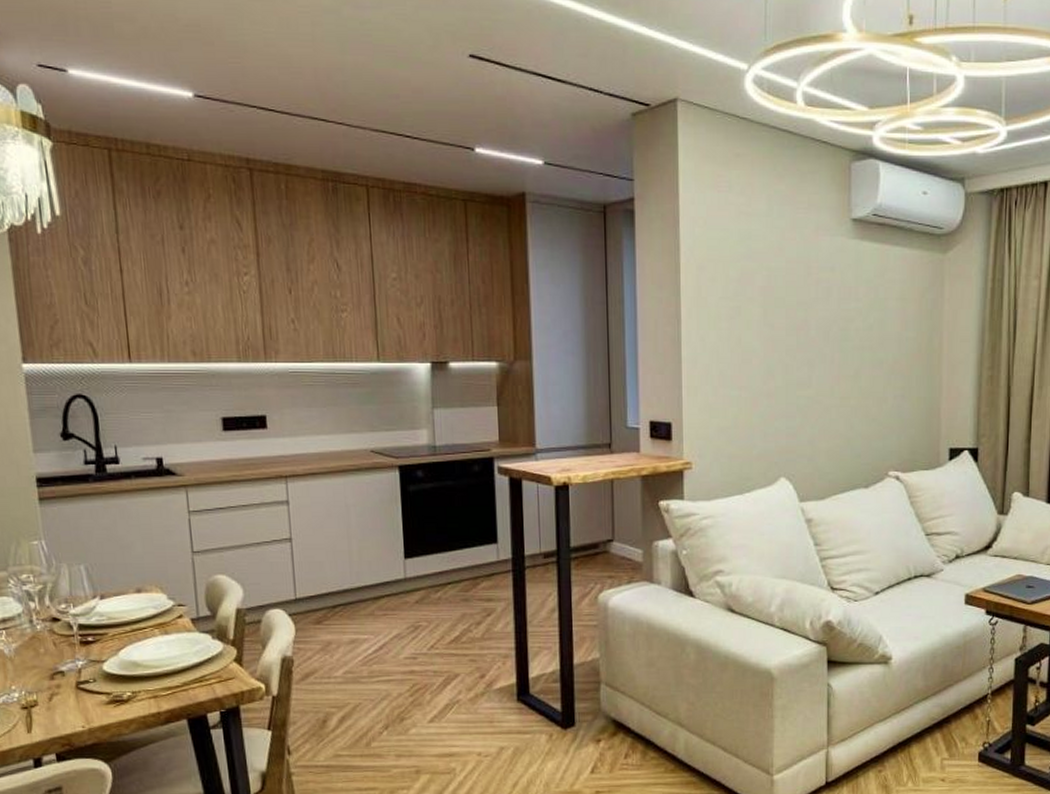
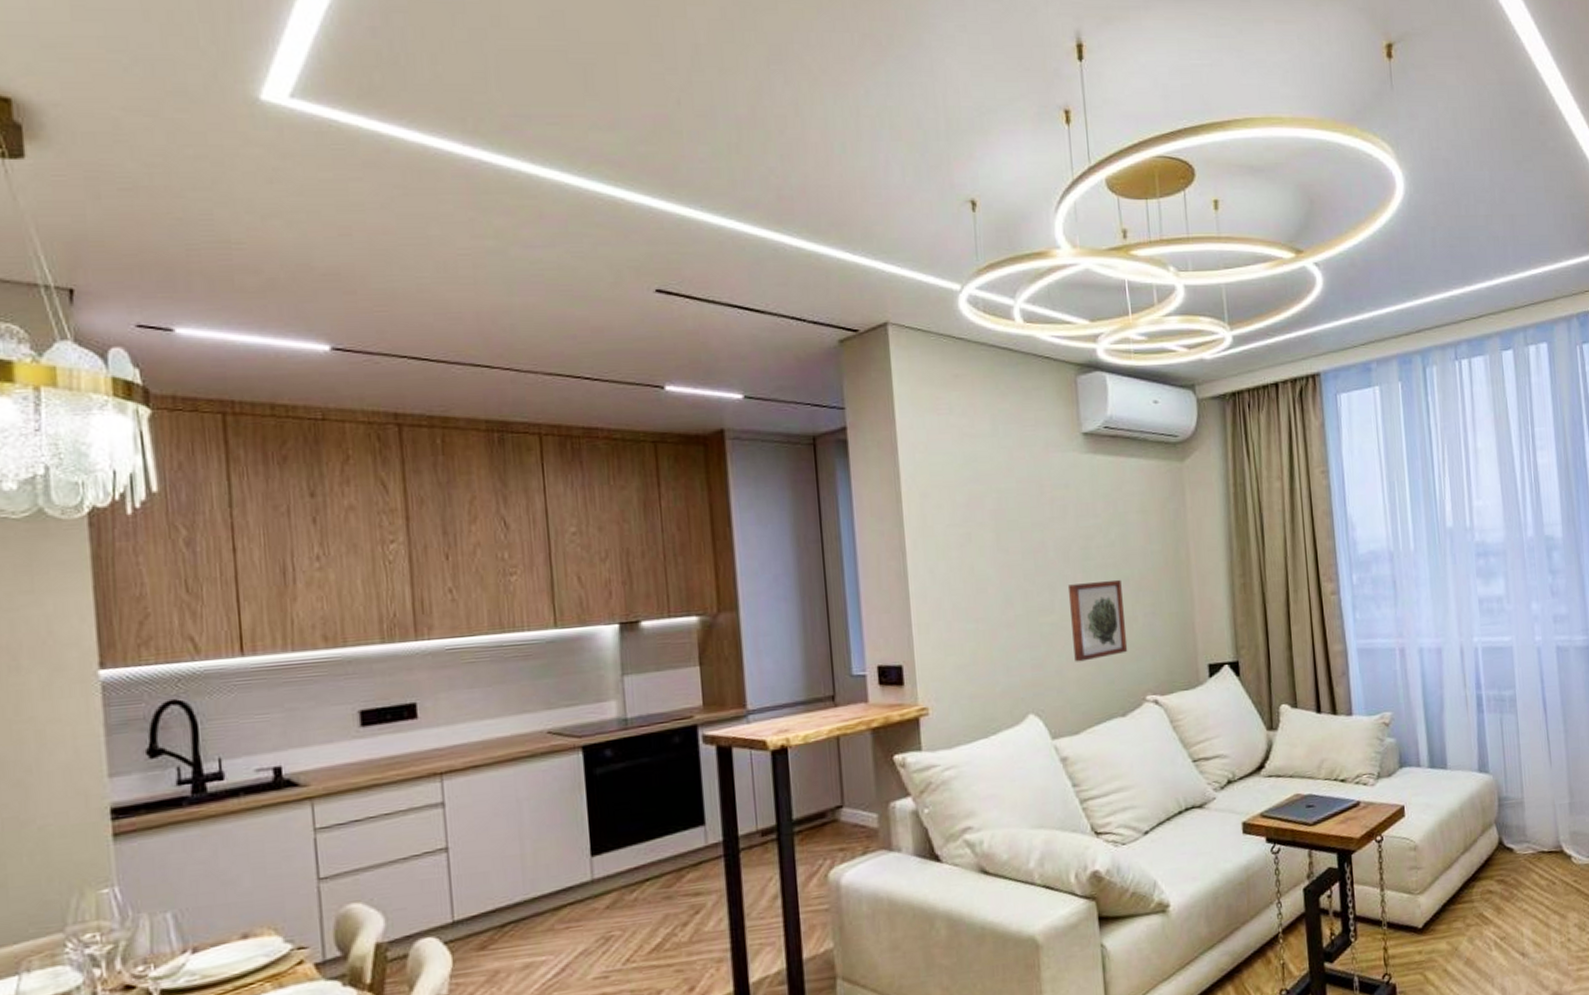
wall art: none [825,361,876,435] -> present [1067,579,1128,662]

